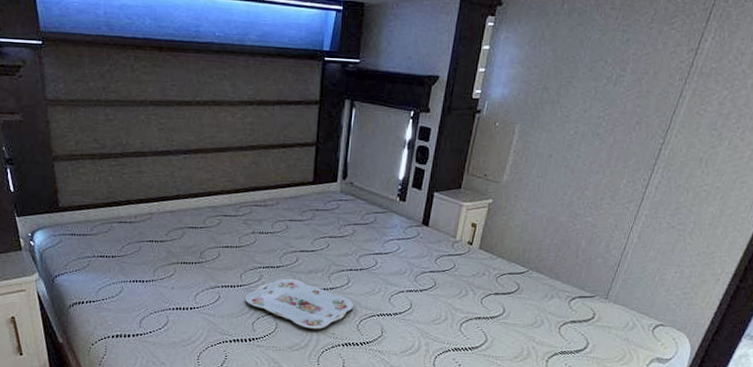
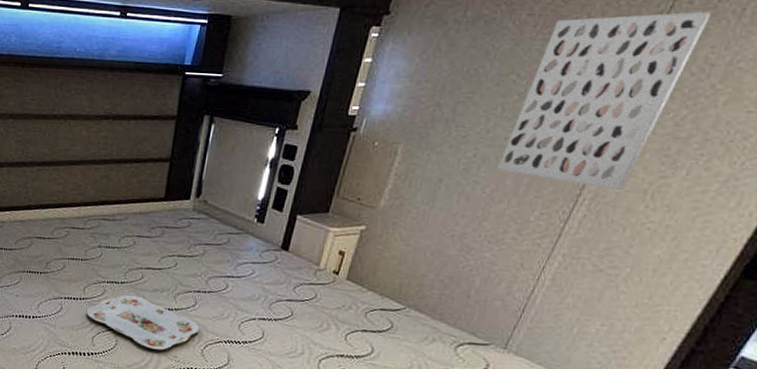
wall art: none [593,9,741,160] -> present [496,11,712,191]

